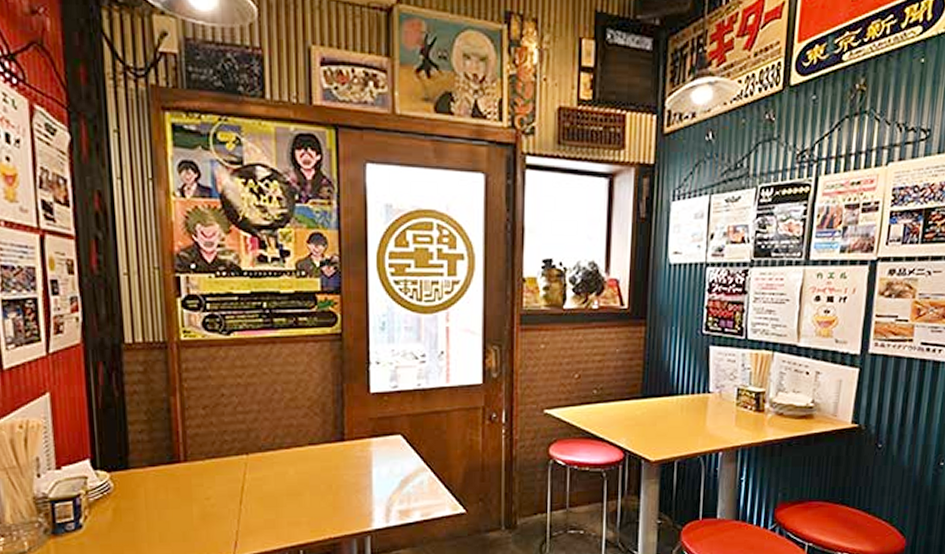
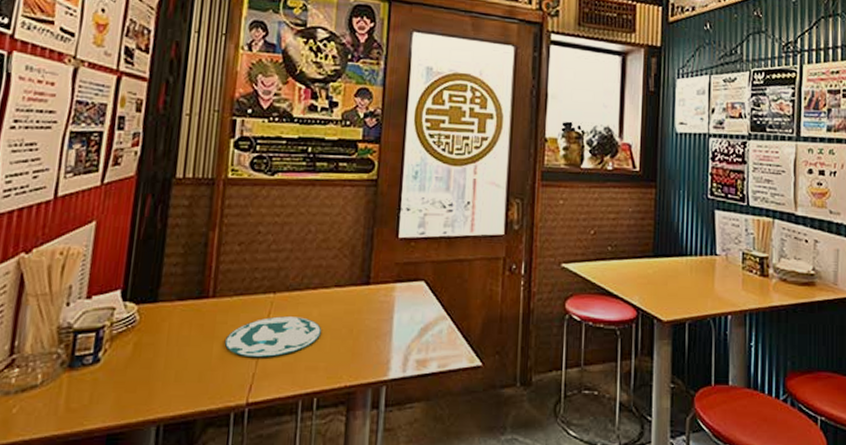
plate: none [203,476,301,515] -> present [224,316,322,357]

